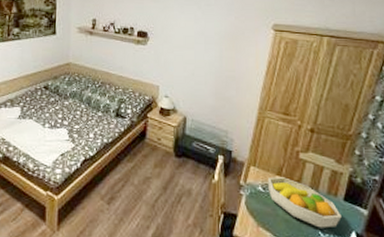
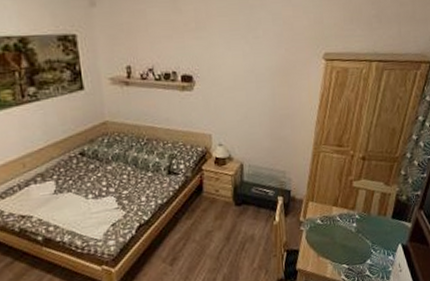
fruit bowl: present [267,177,342,228] -> none [325,207,390,247]

